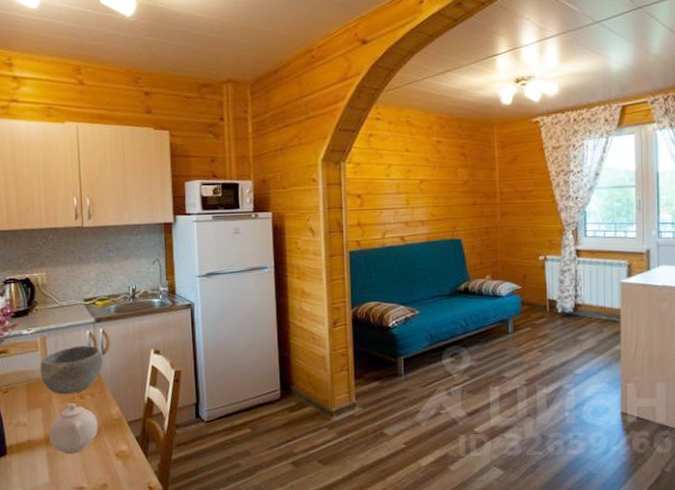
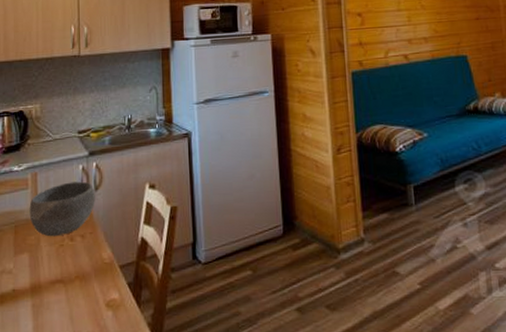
teapot: present [48,403,98,454] -> none [35,246,88,304]

